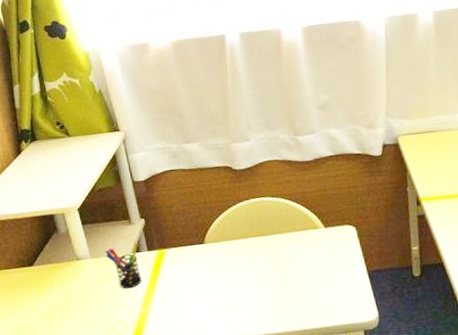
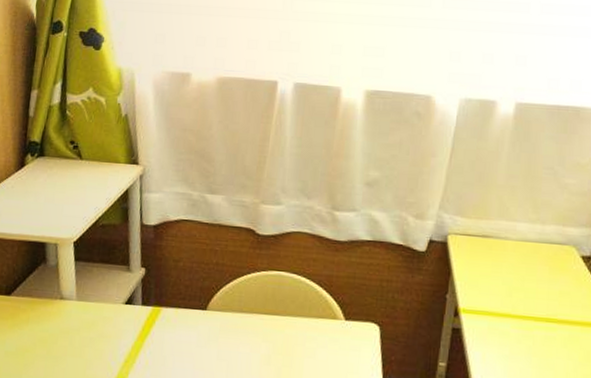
pen holder: present [105,242,142,289] -> none [93,292,132,344]

